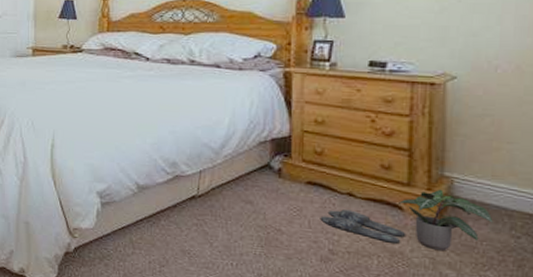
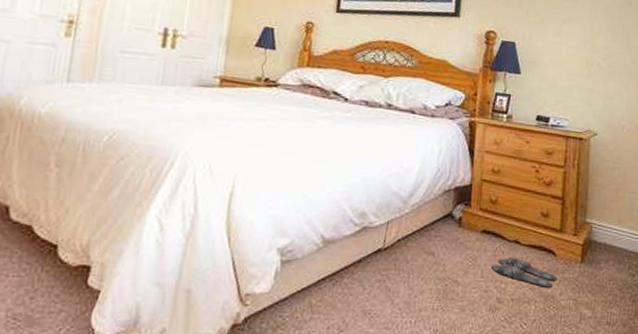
potted plant: present [399,189,493,251] -> none [553,234,618,292]

